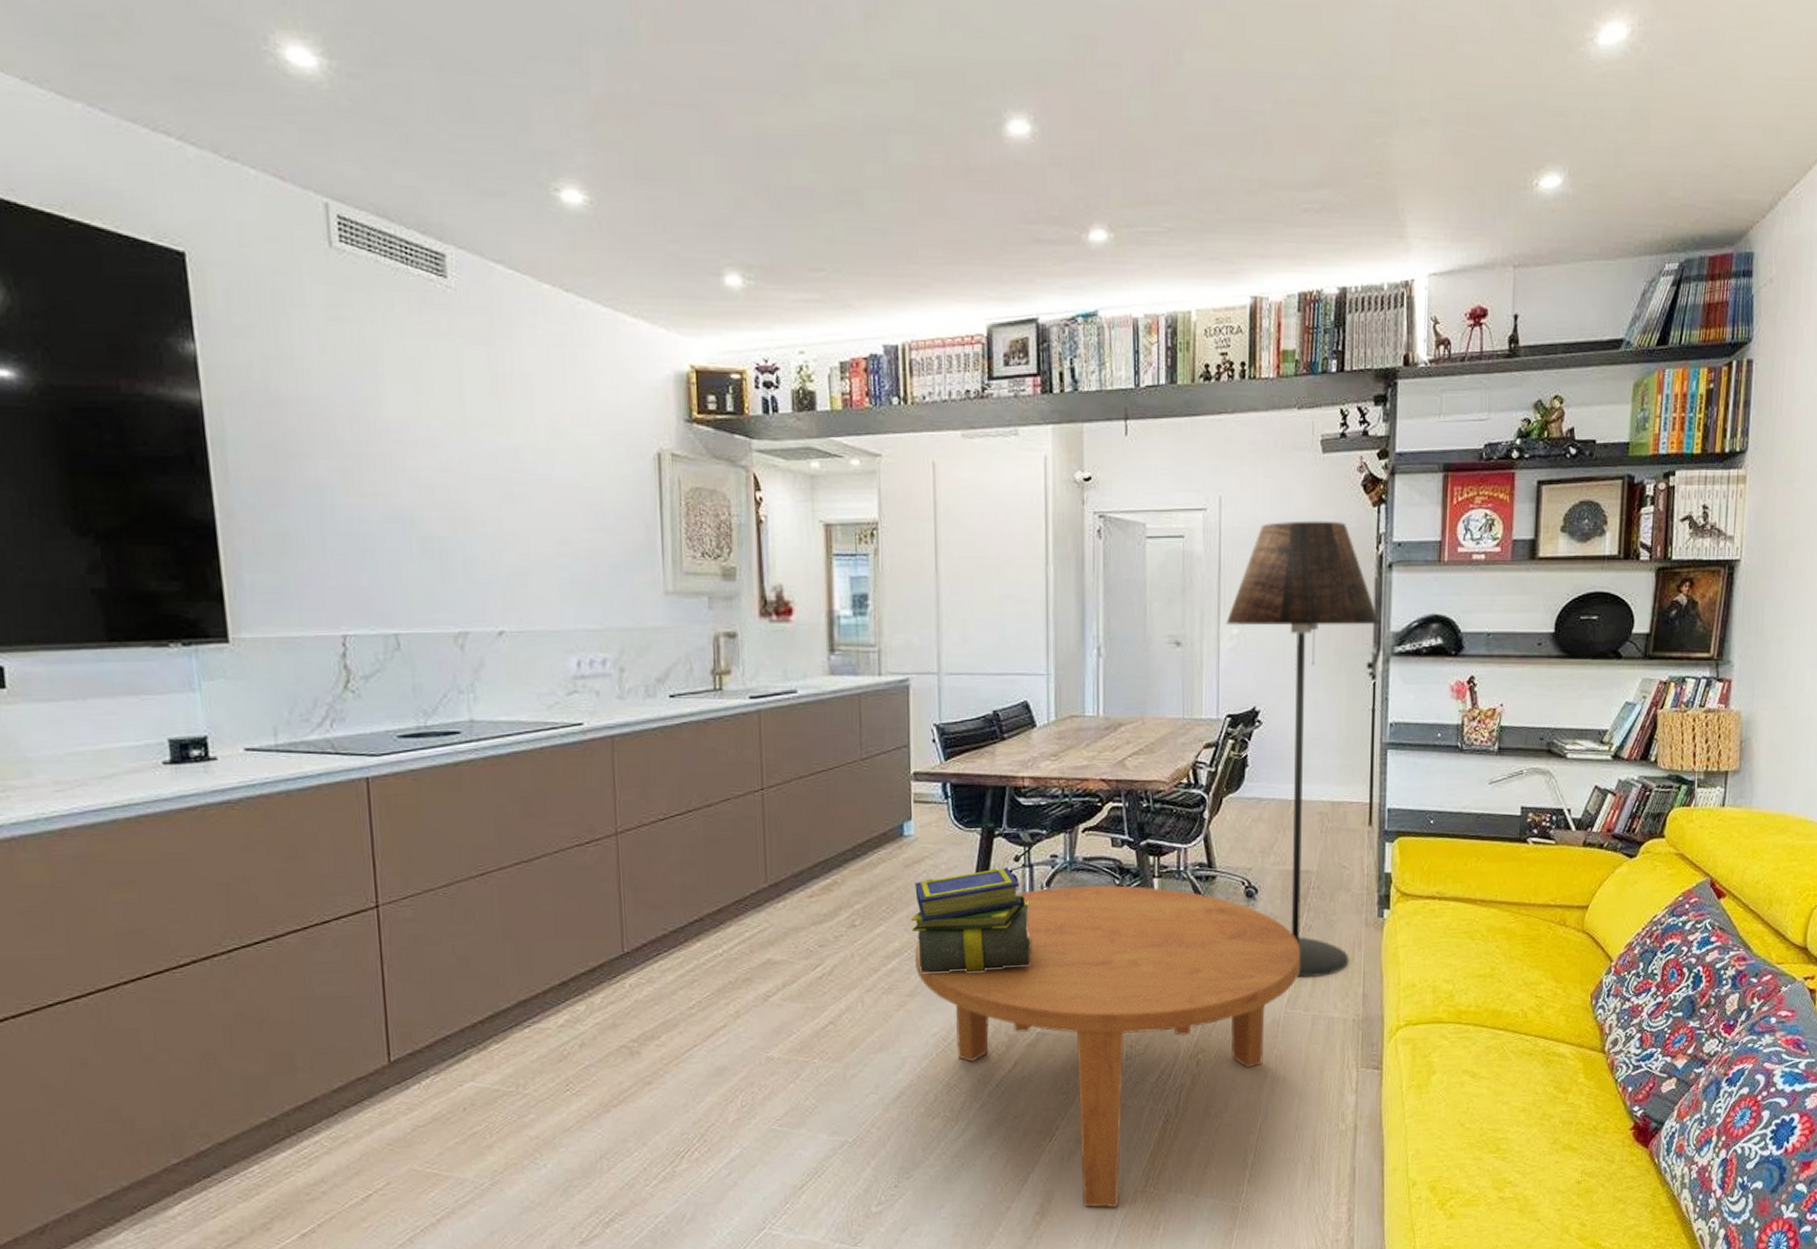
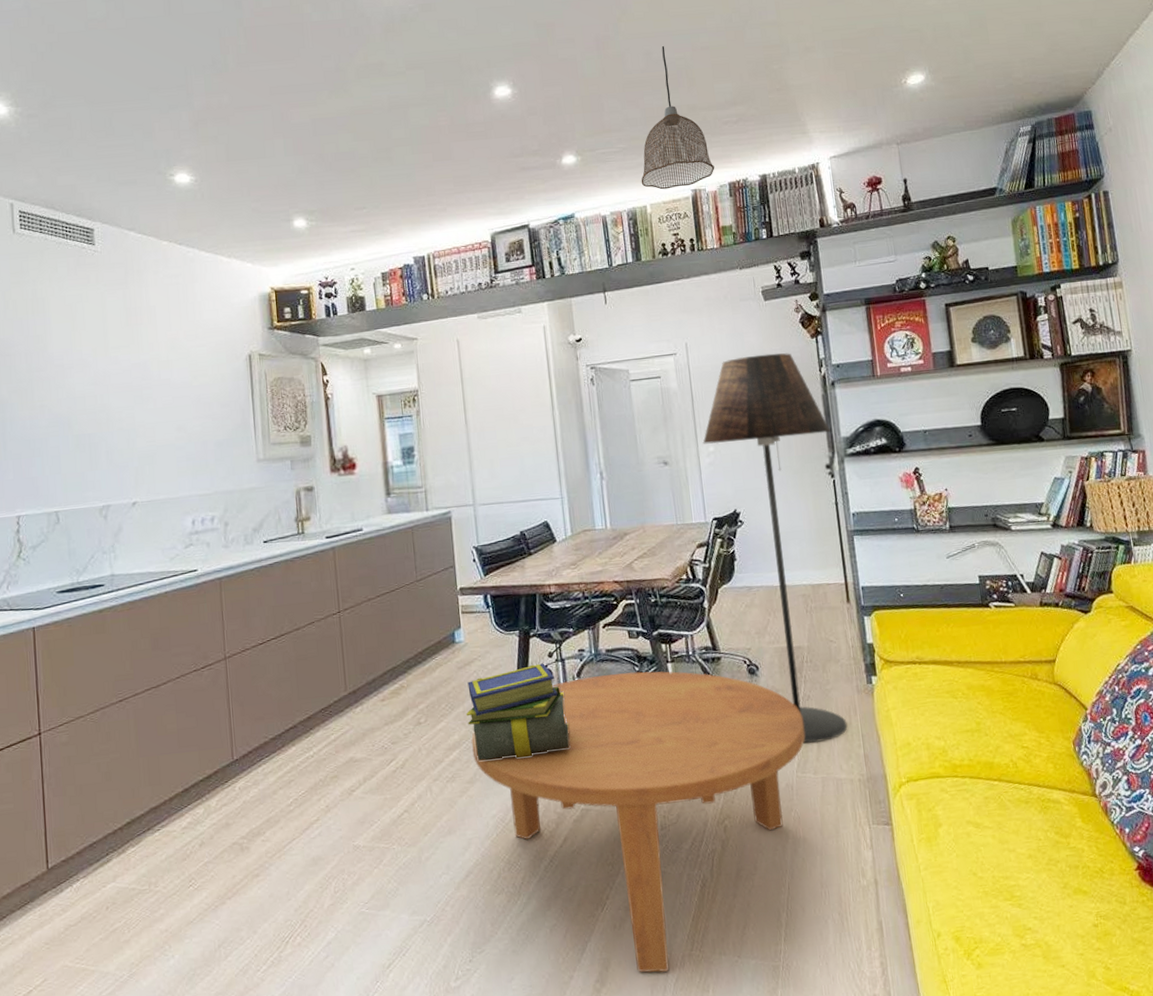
pendant lamp: none [1188,91,1284,292] -> present [641,46,715,190]

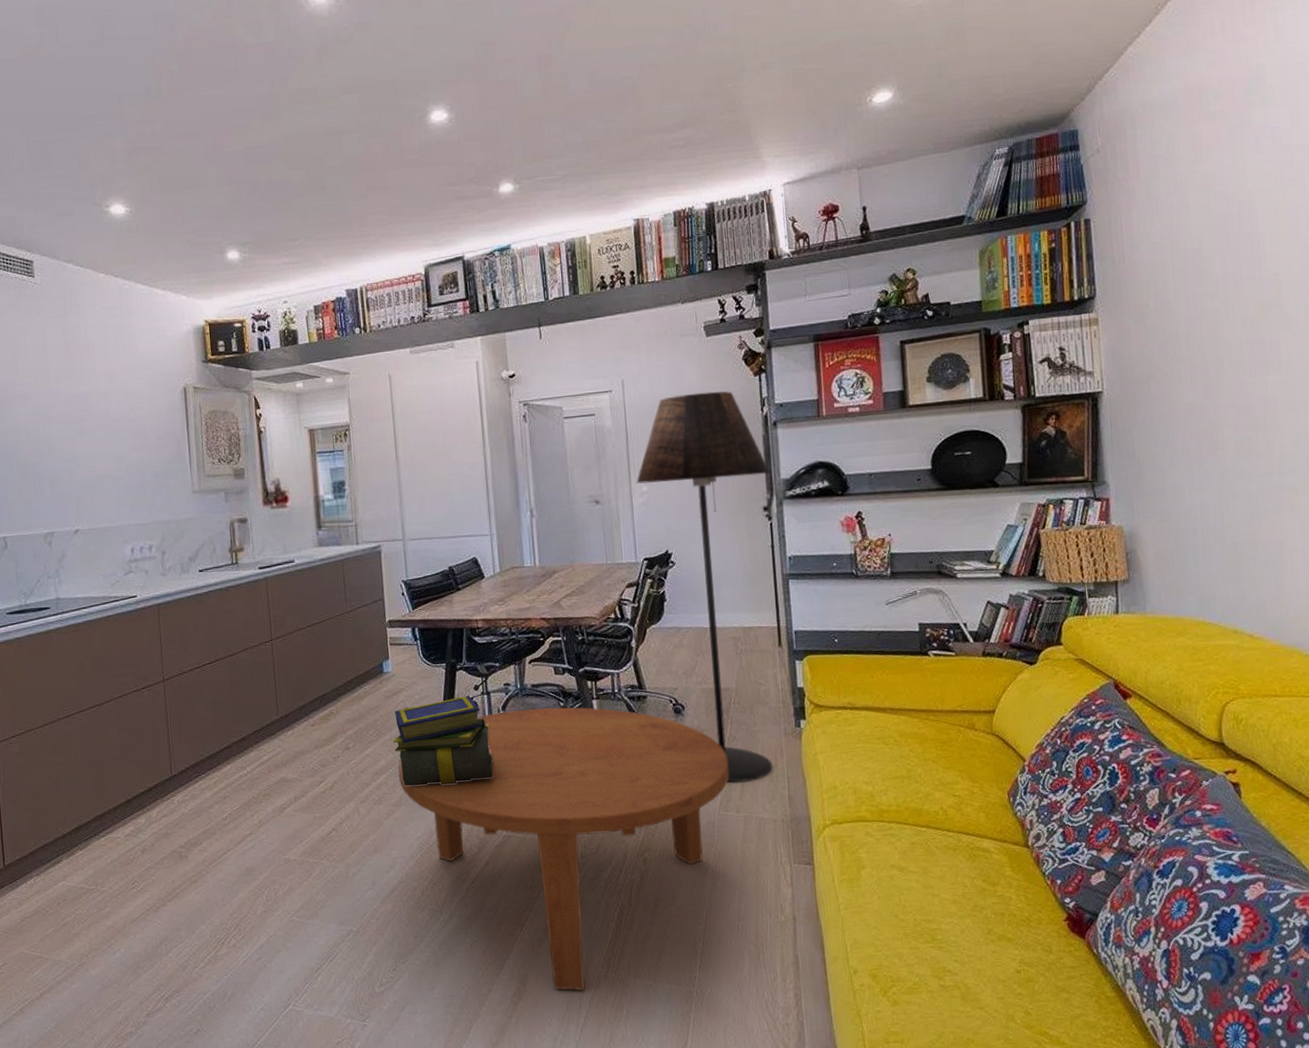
pendant lamp: present [641,46,715,190] -> none [581,65,659,219]

